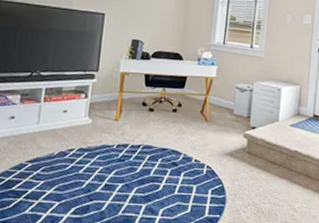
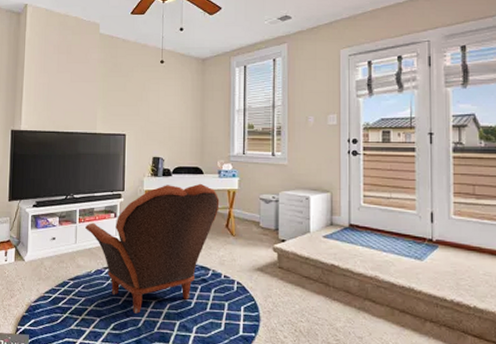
armchair: none [51,68,197,197] -> present [85,183,220,314]

